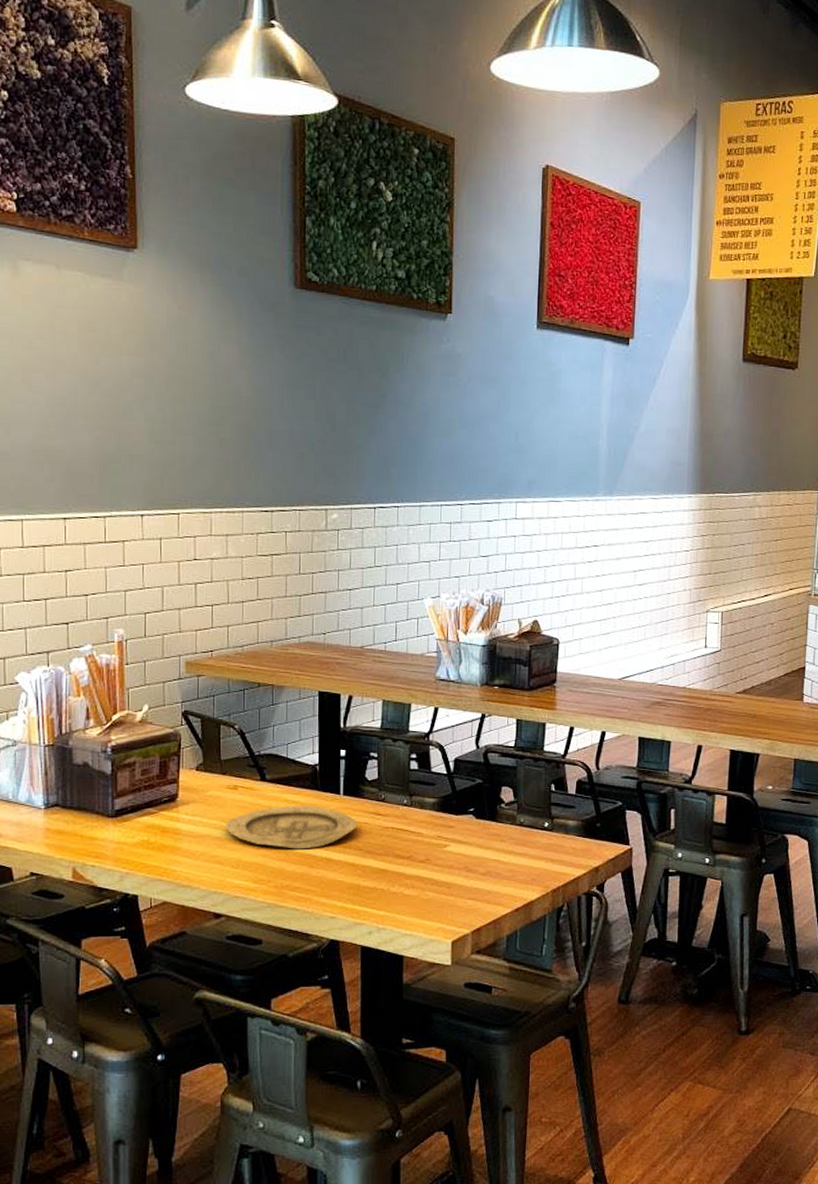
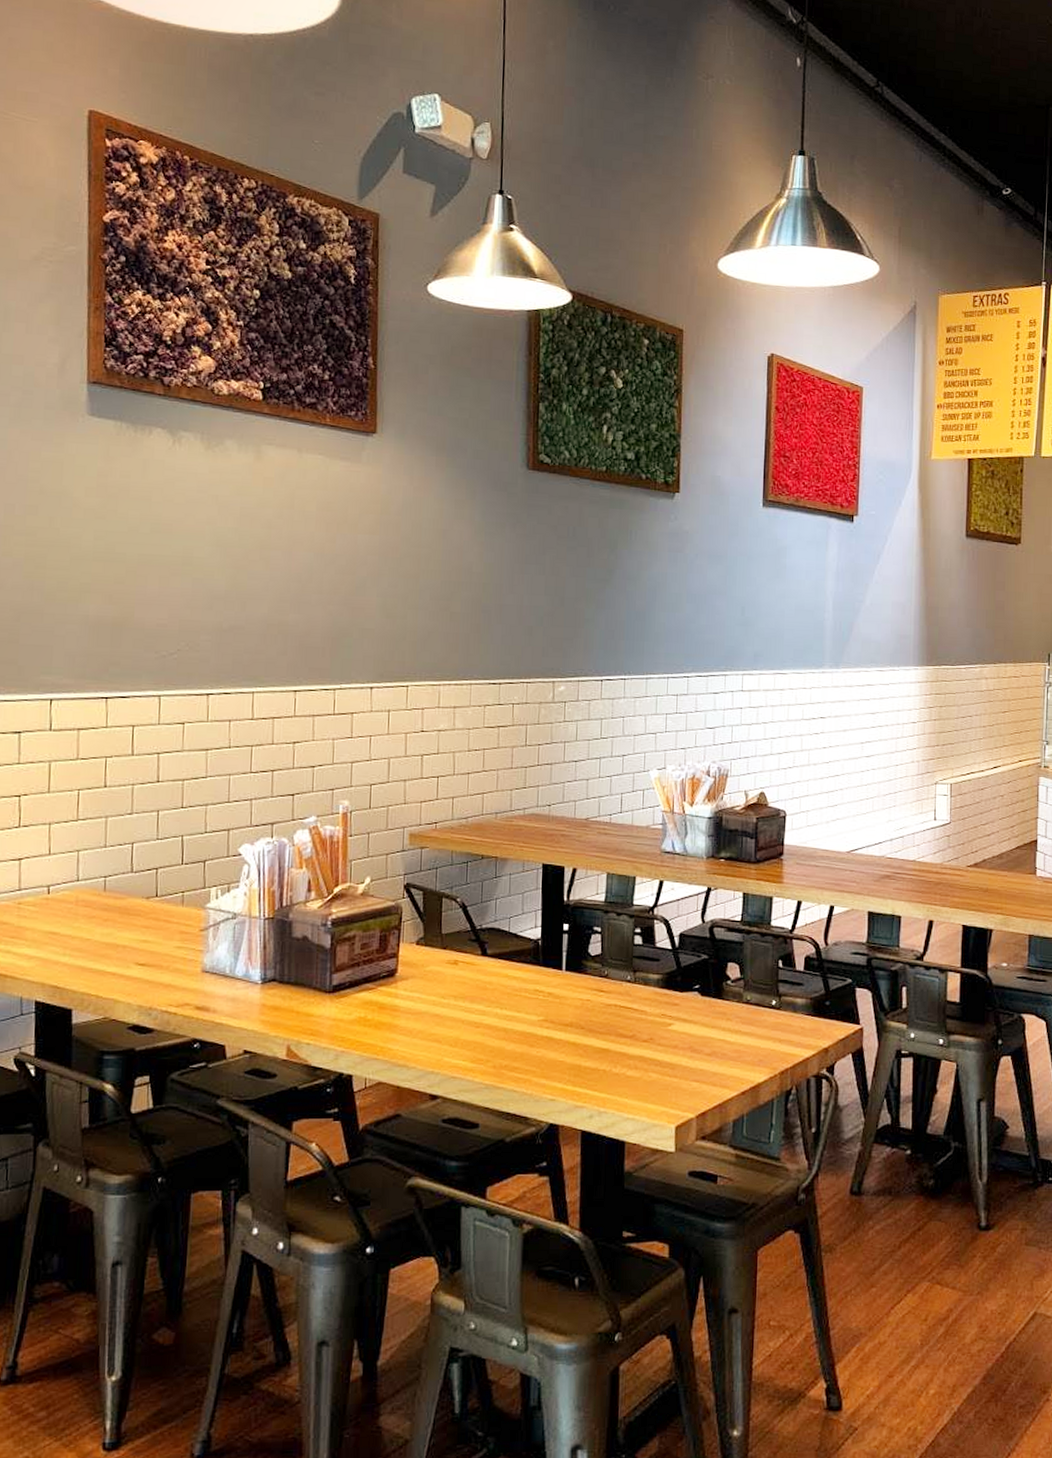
plate: present [226,806,357,849] -> none [445,982,579,1028]

